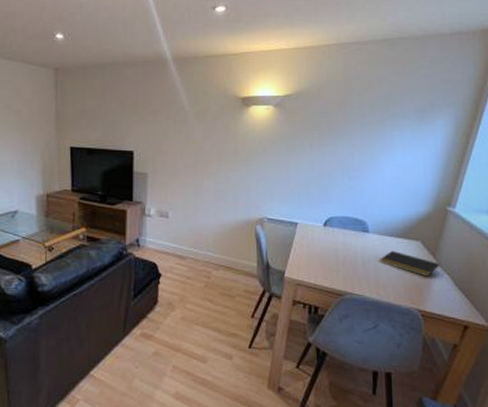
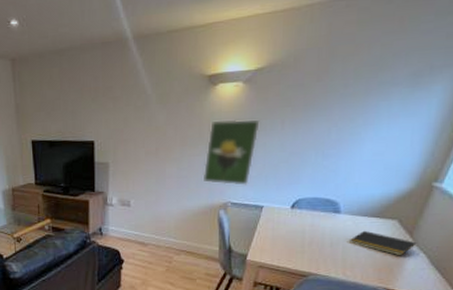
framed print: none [239,139,290,202] -> present [202,119,260,185]

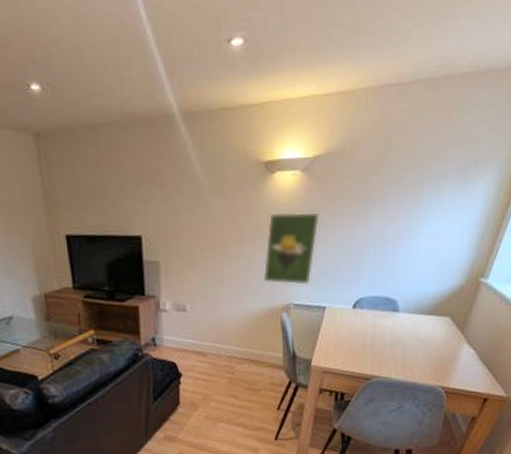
notepad: present [349,230,417,256] -> none [408,328,467,354]

